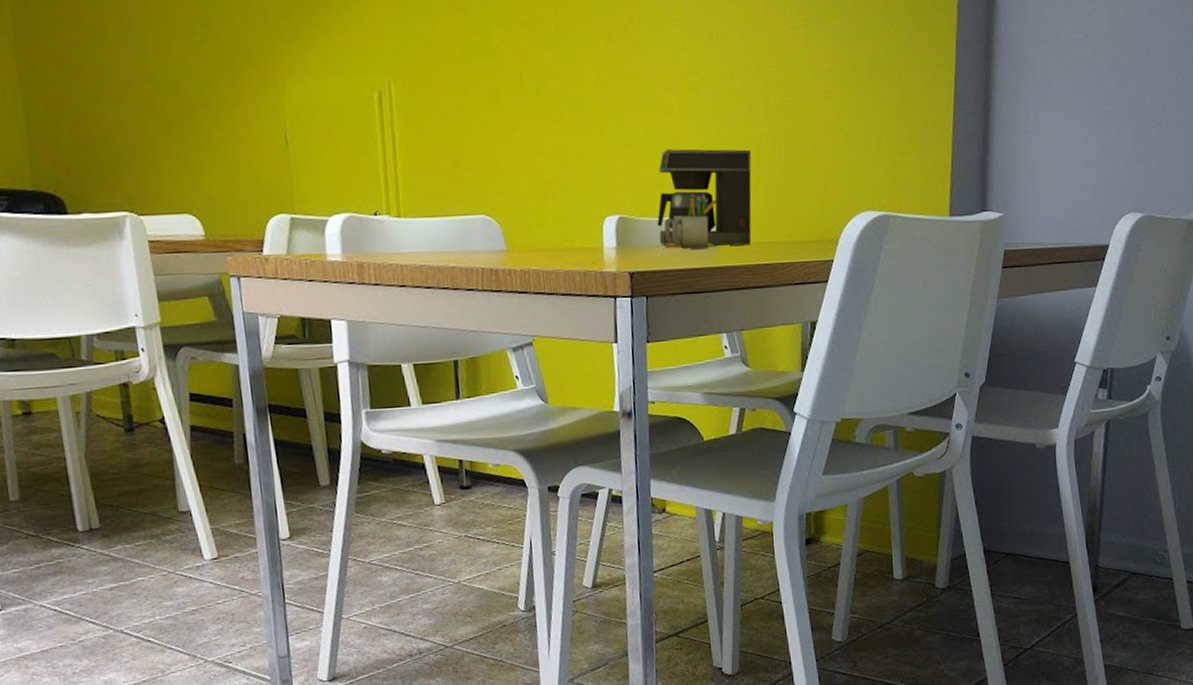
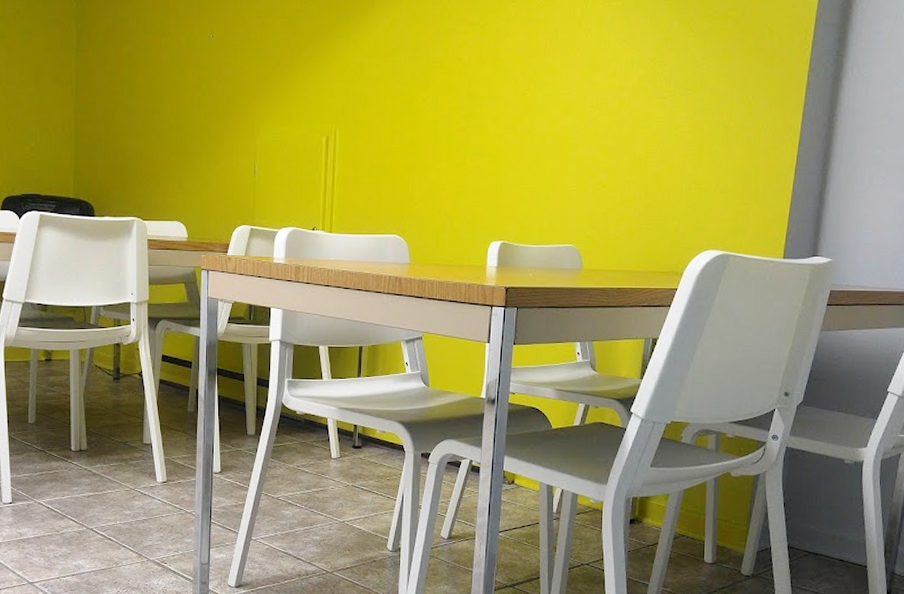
coffee maker: present [657,148,752,249] -> none [532,191,615,272]

